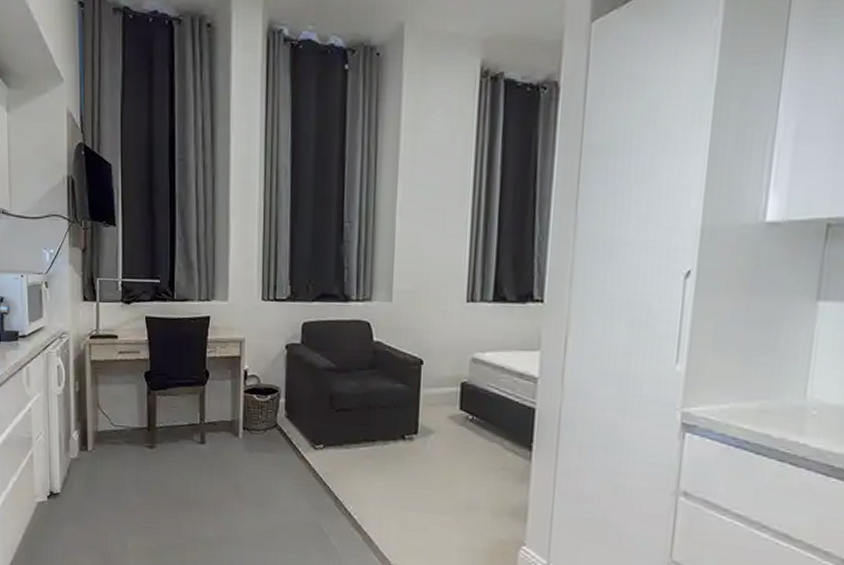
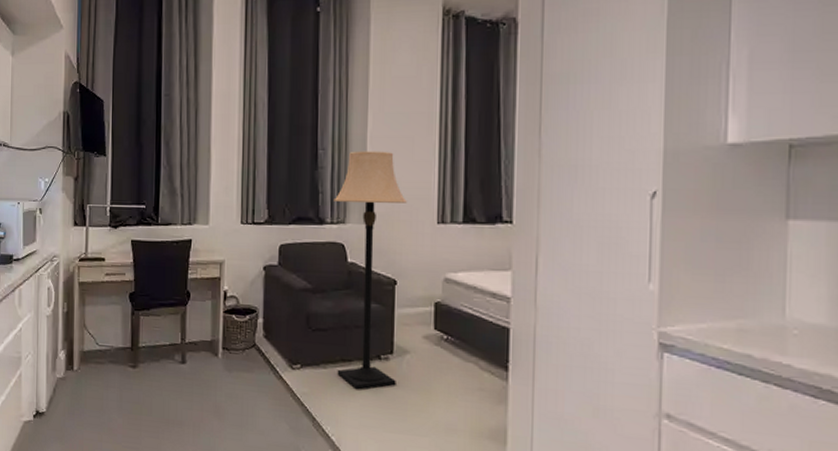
lamp: none [360,224,436,470] -> present [334,151,407,390]

